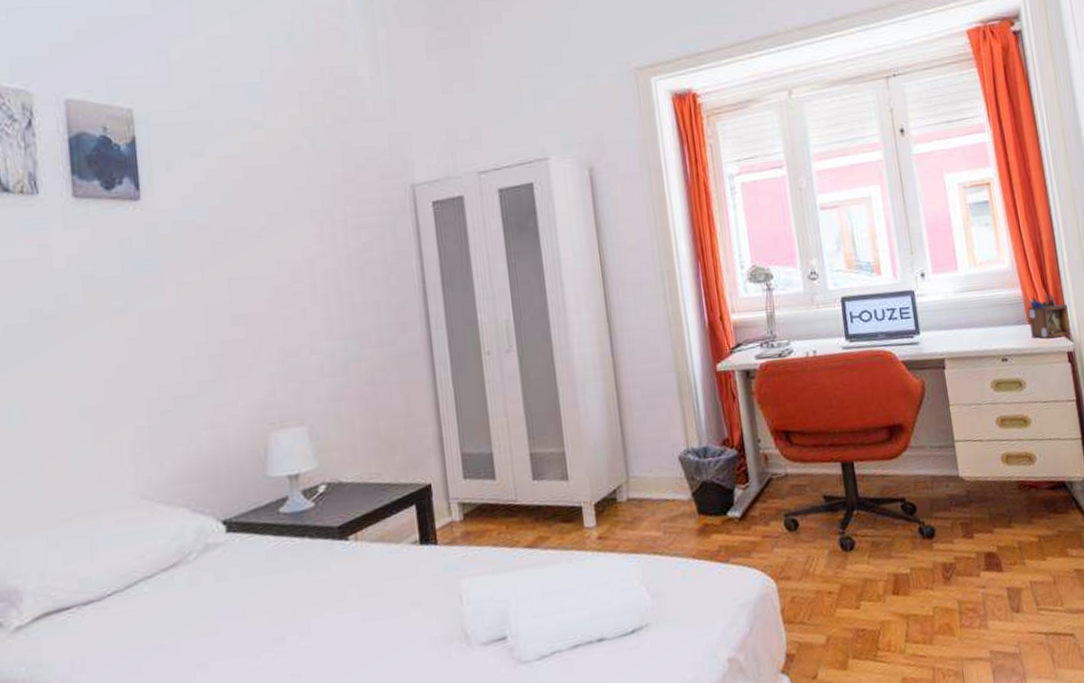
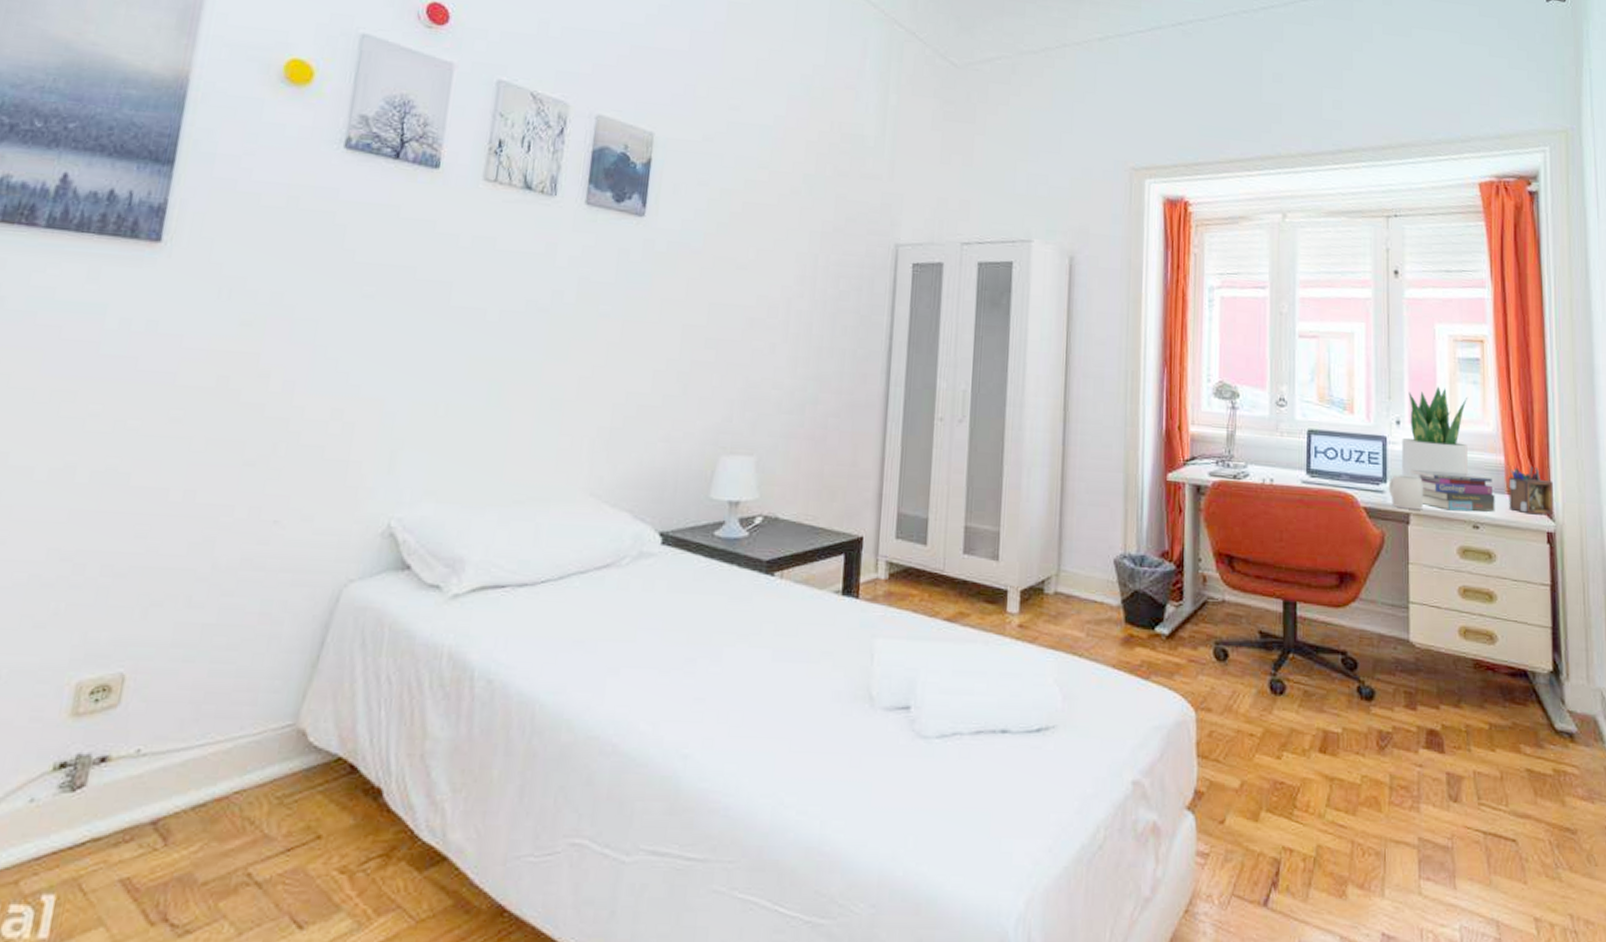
mug: none [921,323,955,356] -> present [1388,474,1424,510]
planter: none [928,234,991,325] -> present [1402,386,1468,479]
books: none [939,310,1020,350] -> present [1410,469,1495,512]

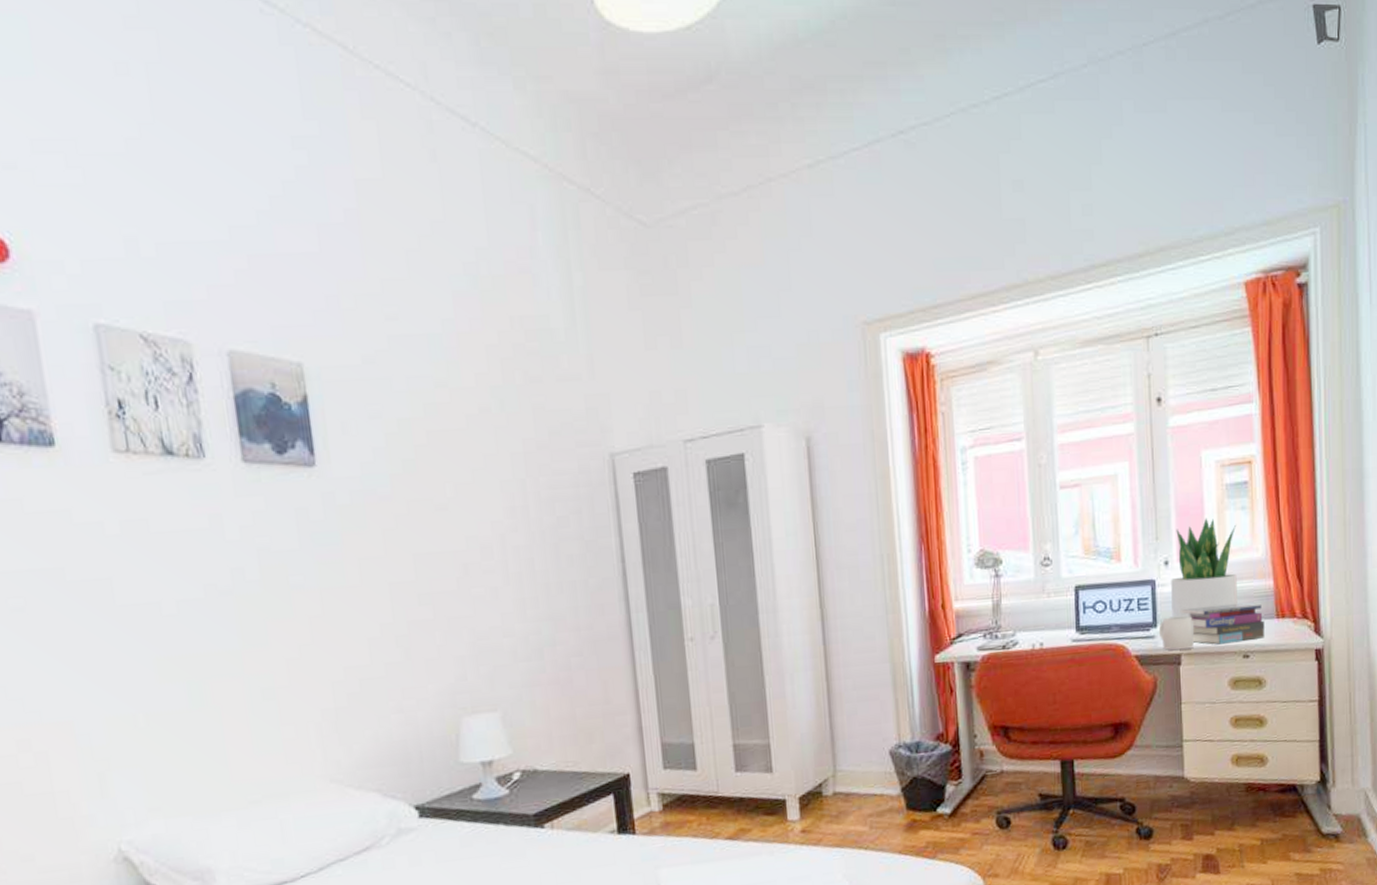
desk organizer: present [1509,466,1554,516] -> none [1278,585,1322,635]

